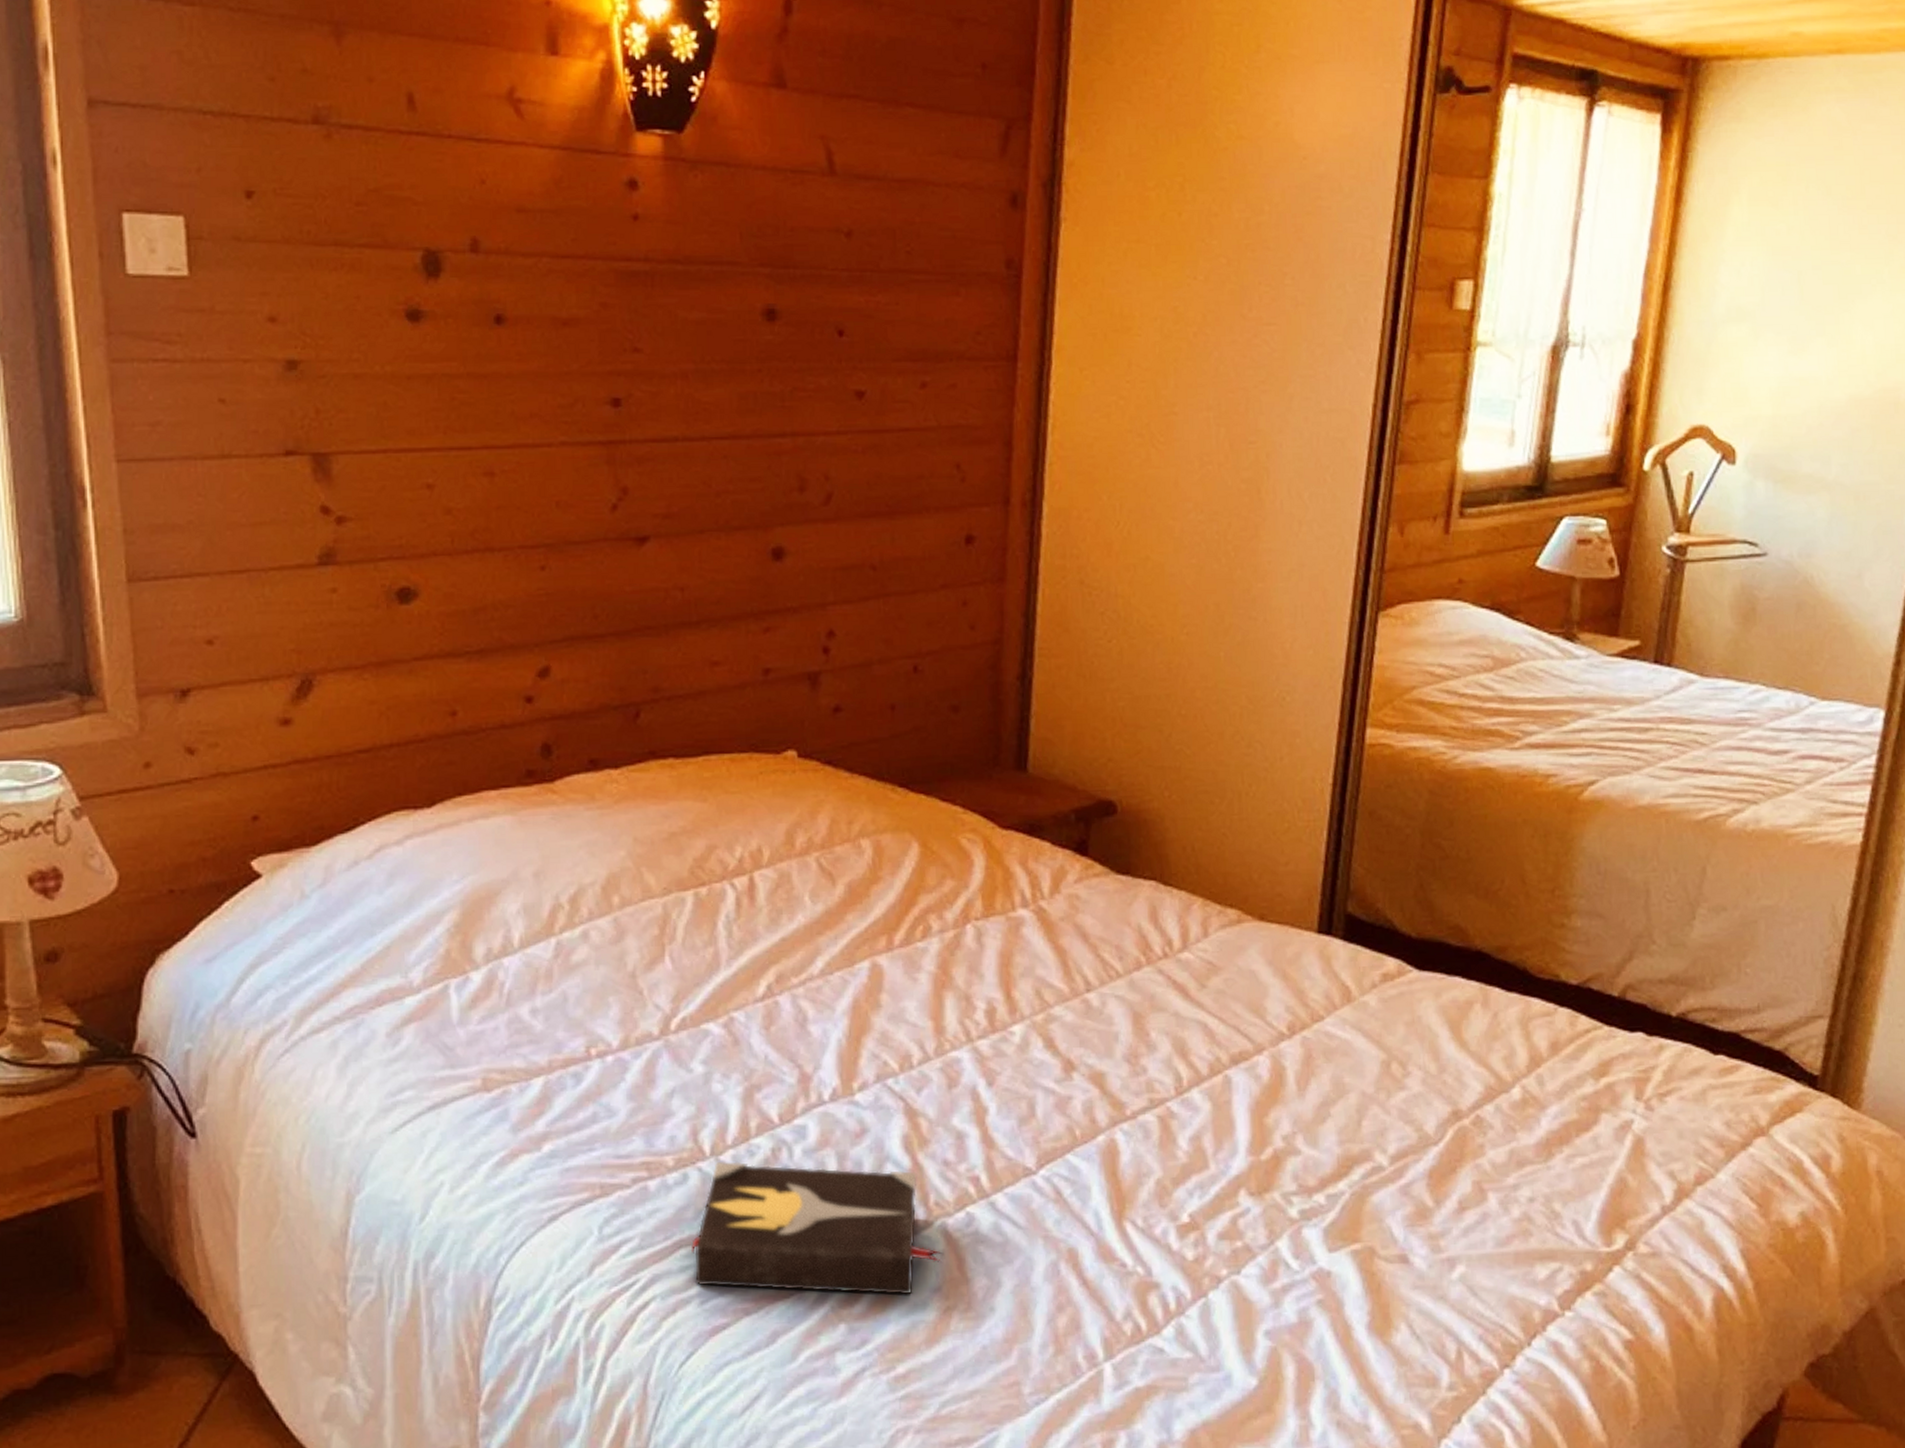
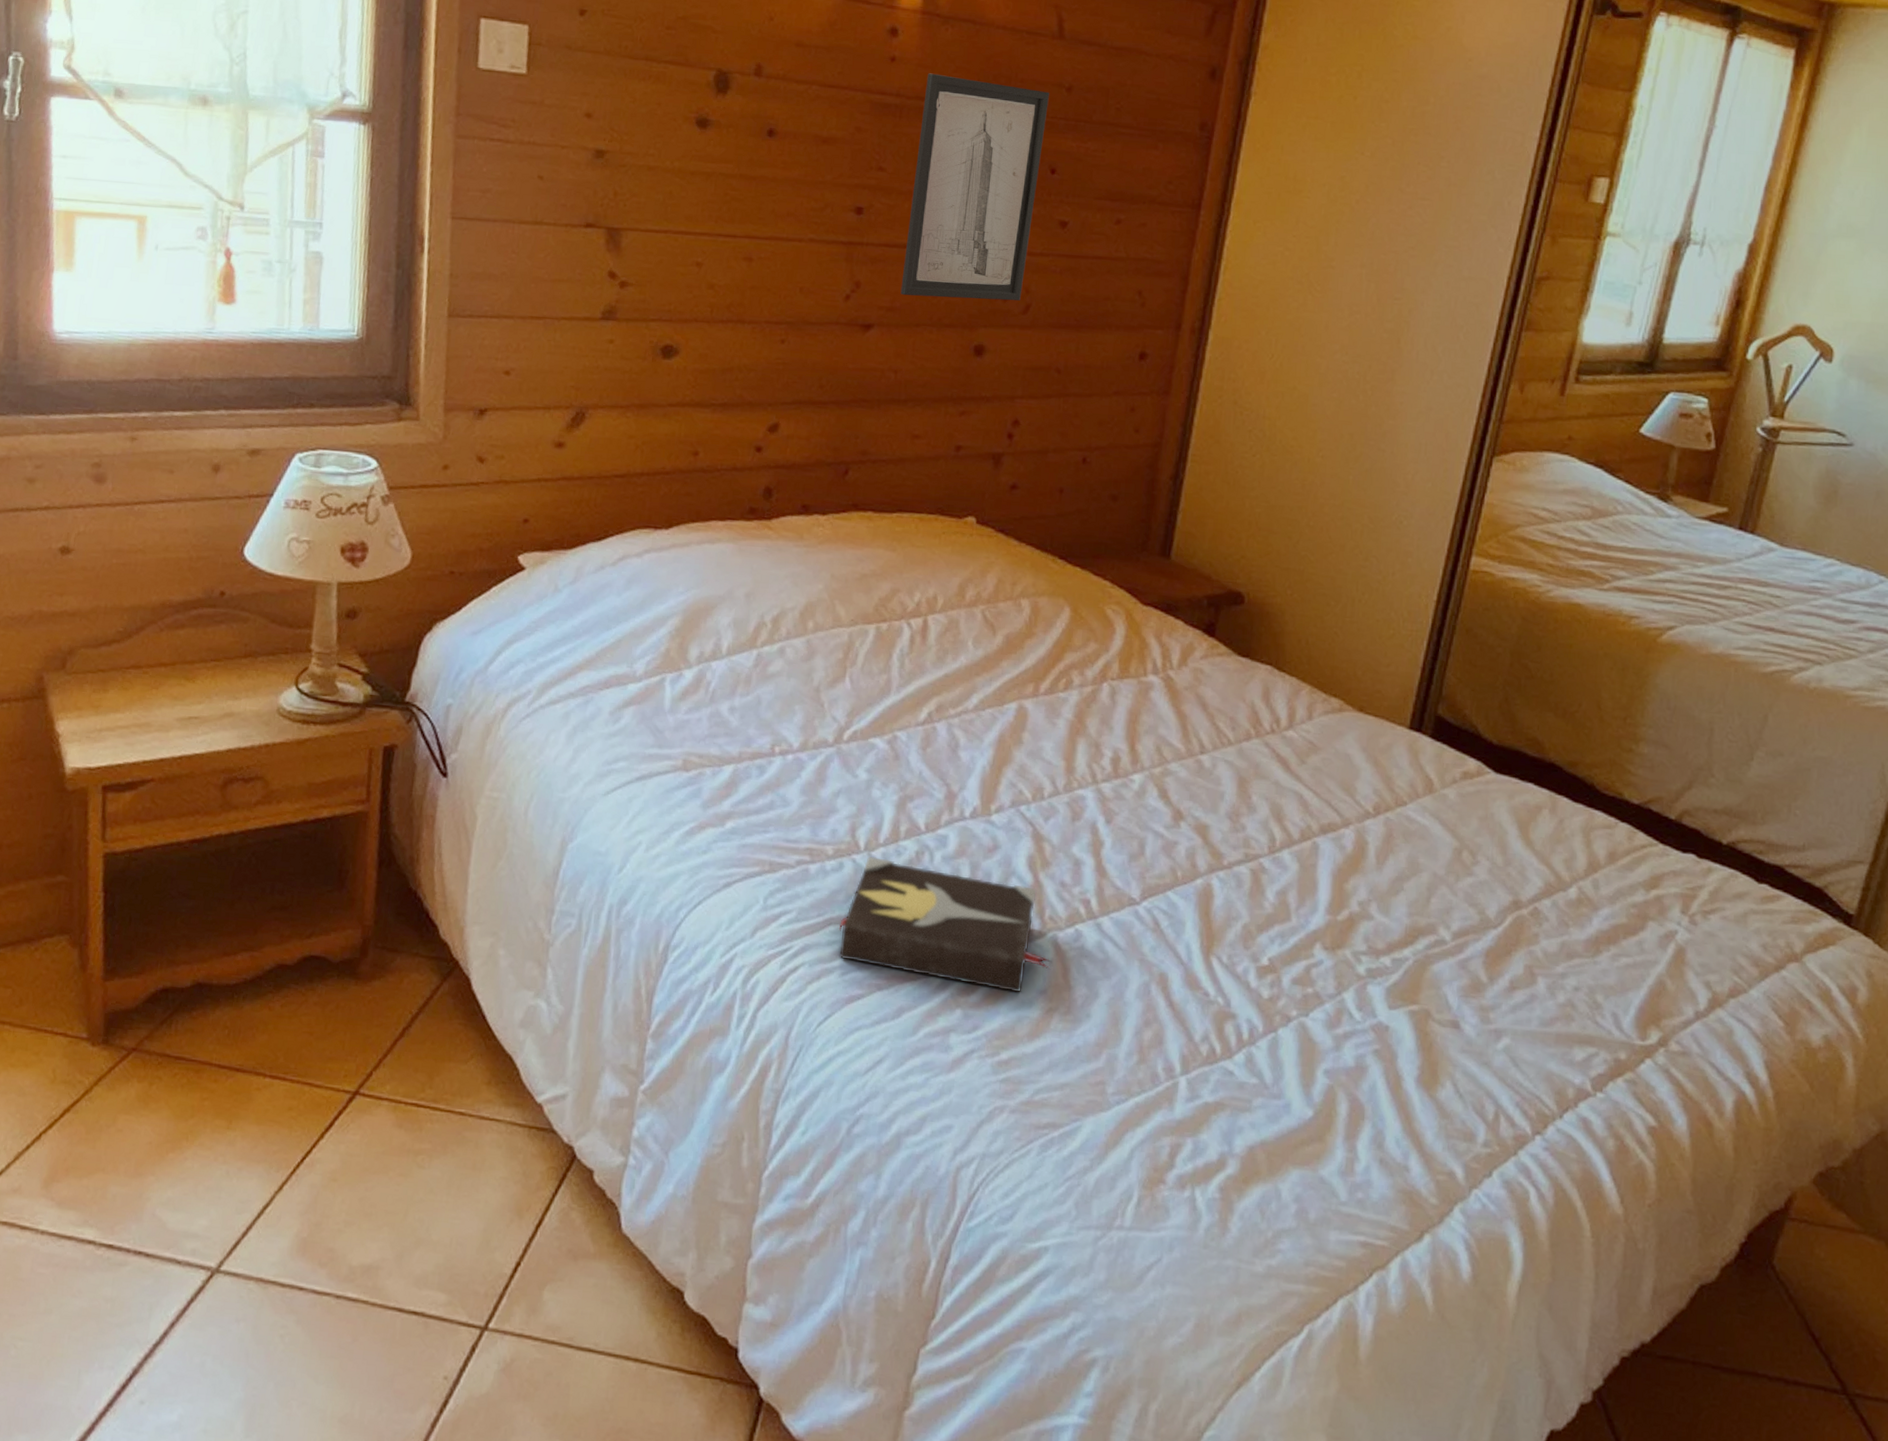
wall art: none [676,230,826,498] -> present [900,73,1049,301]

